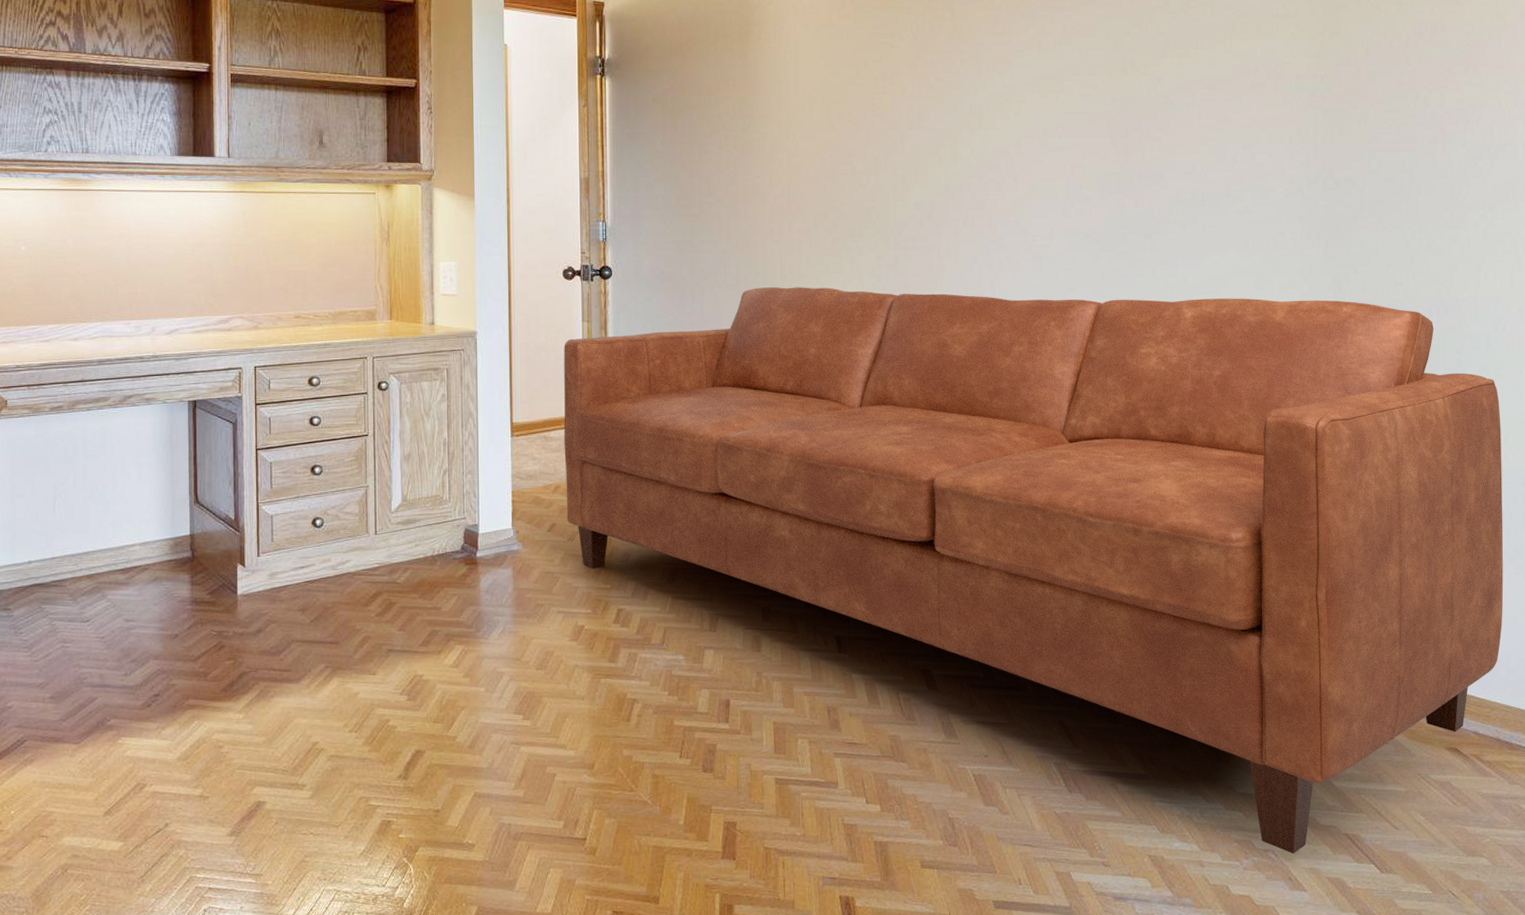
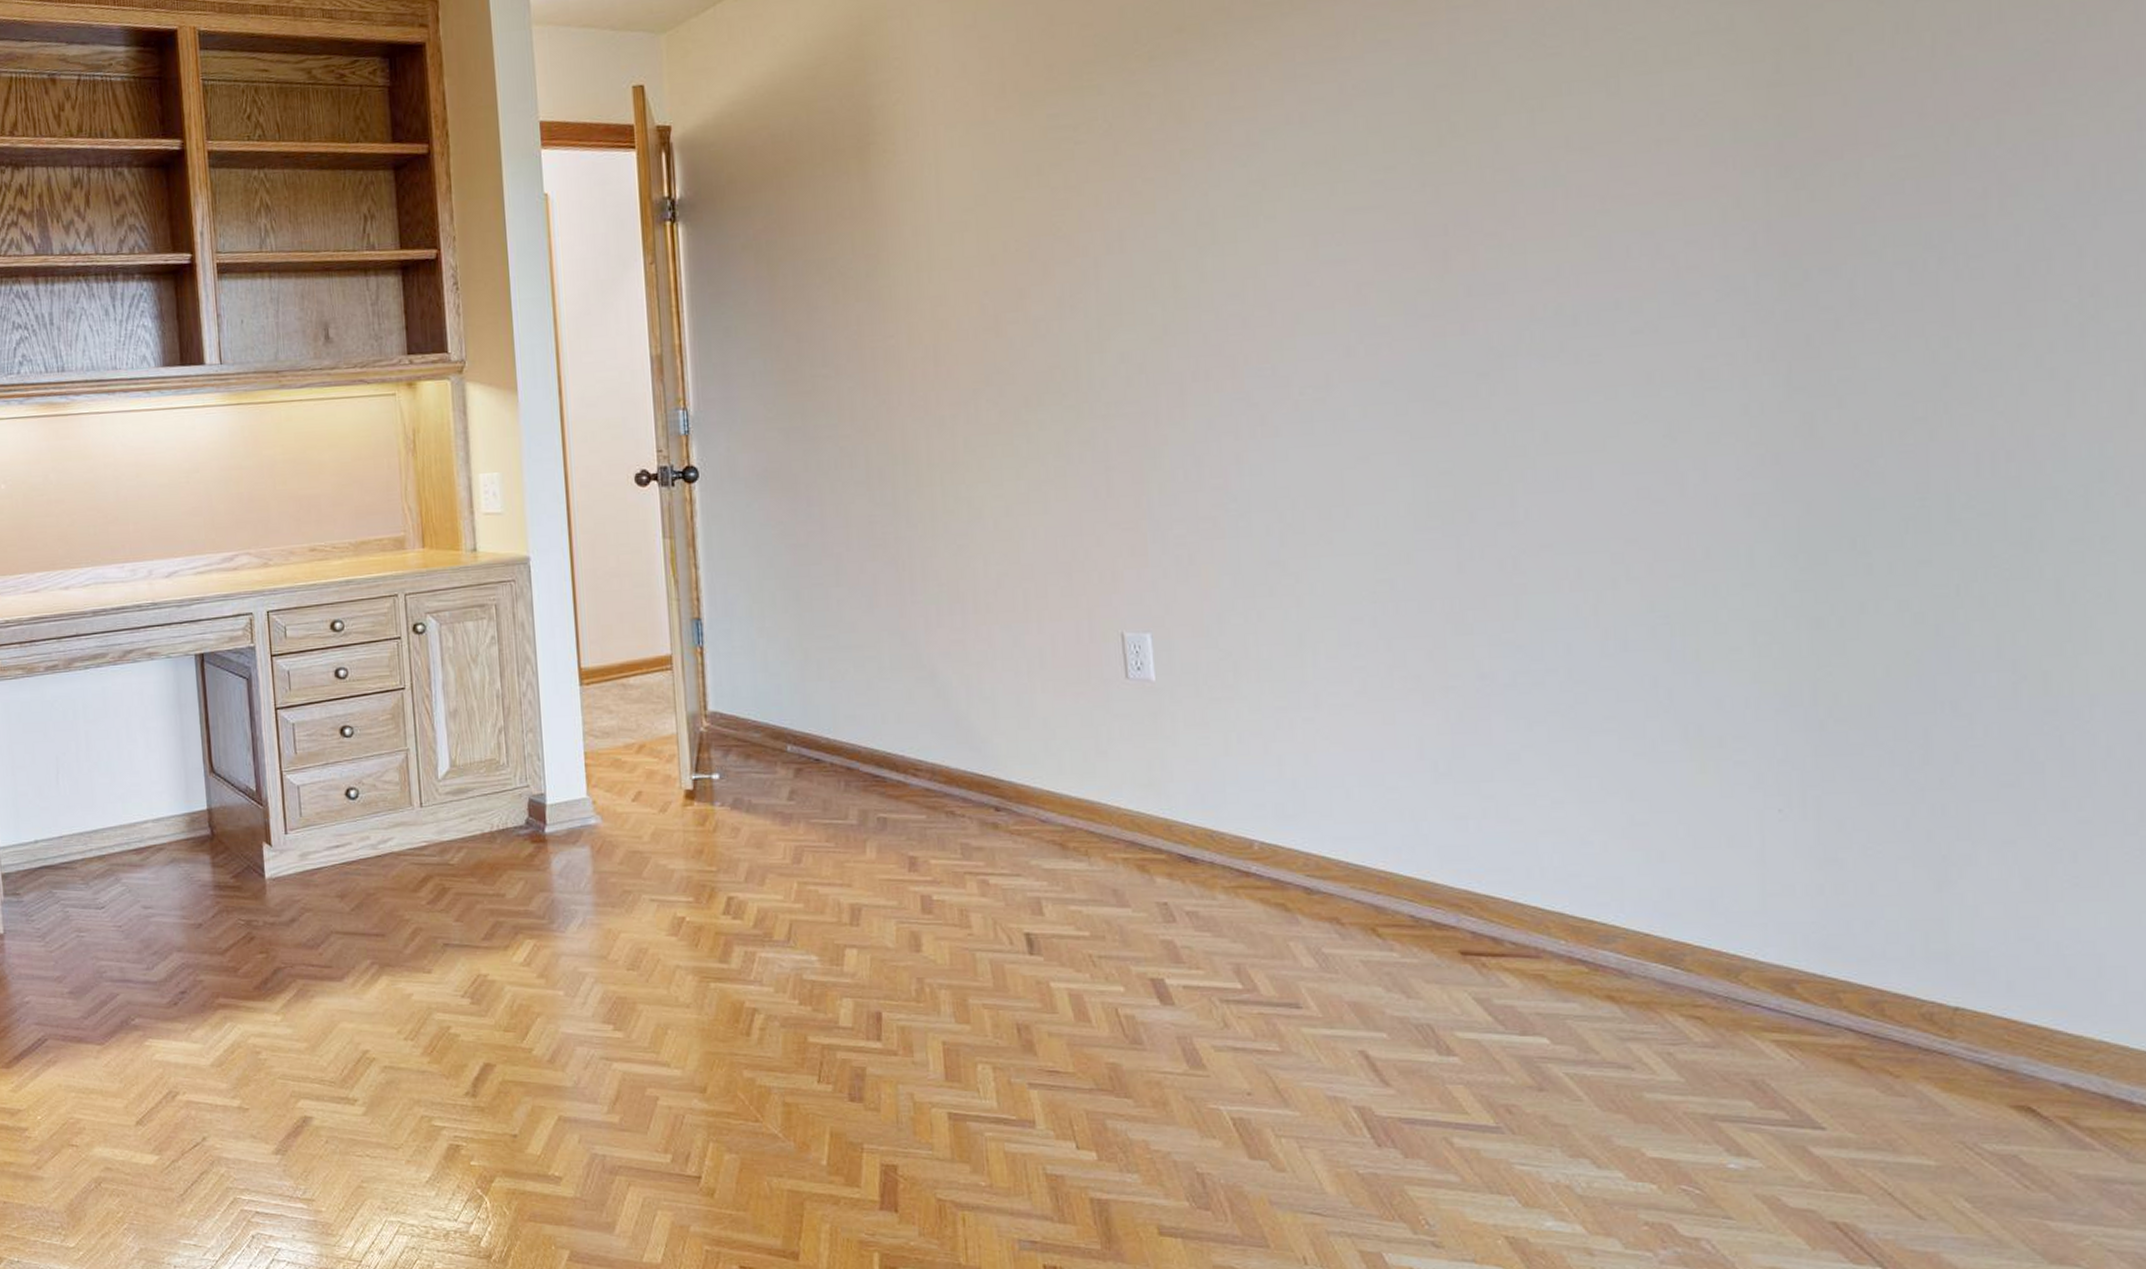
sofa: present [564,287,1504,855] -> none [641,450,2117,1247]

